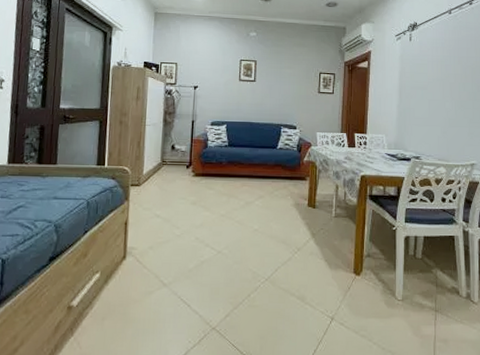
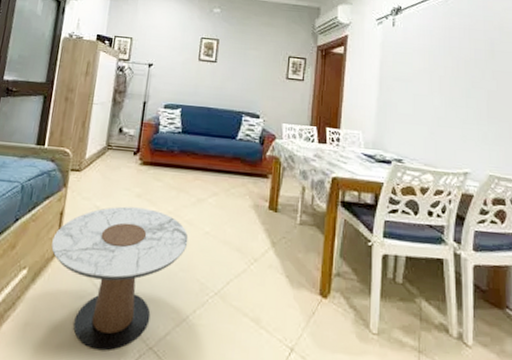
side table: none [119,213,240,334] -> present [51,206,189,351]

